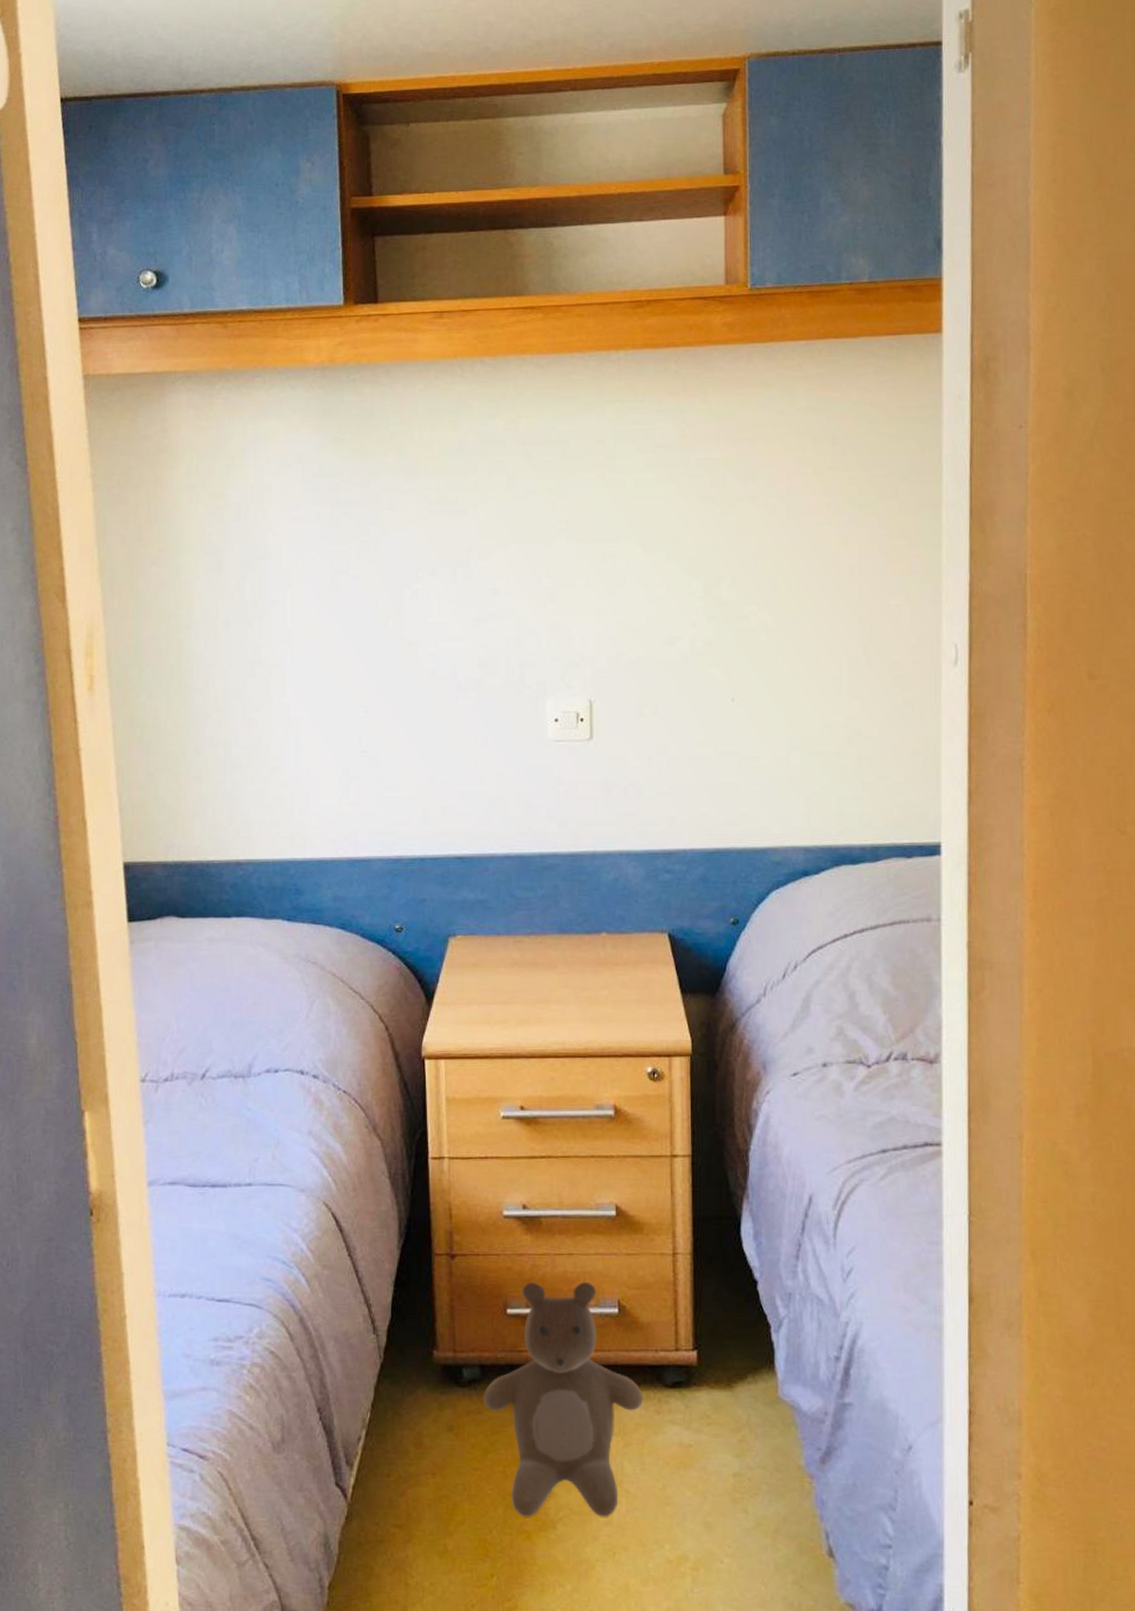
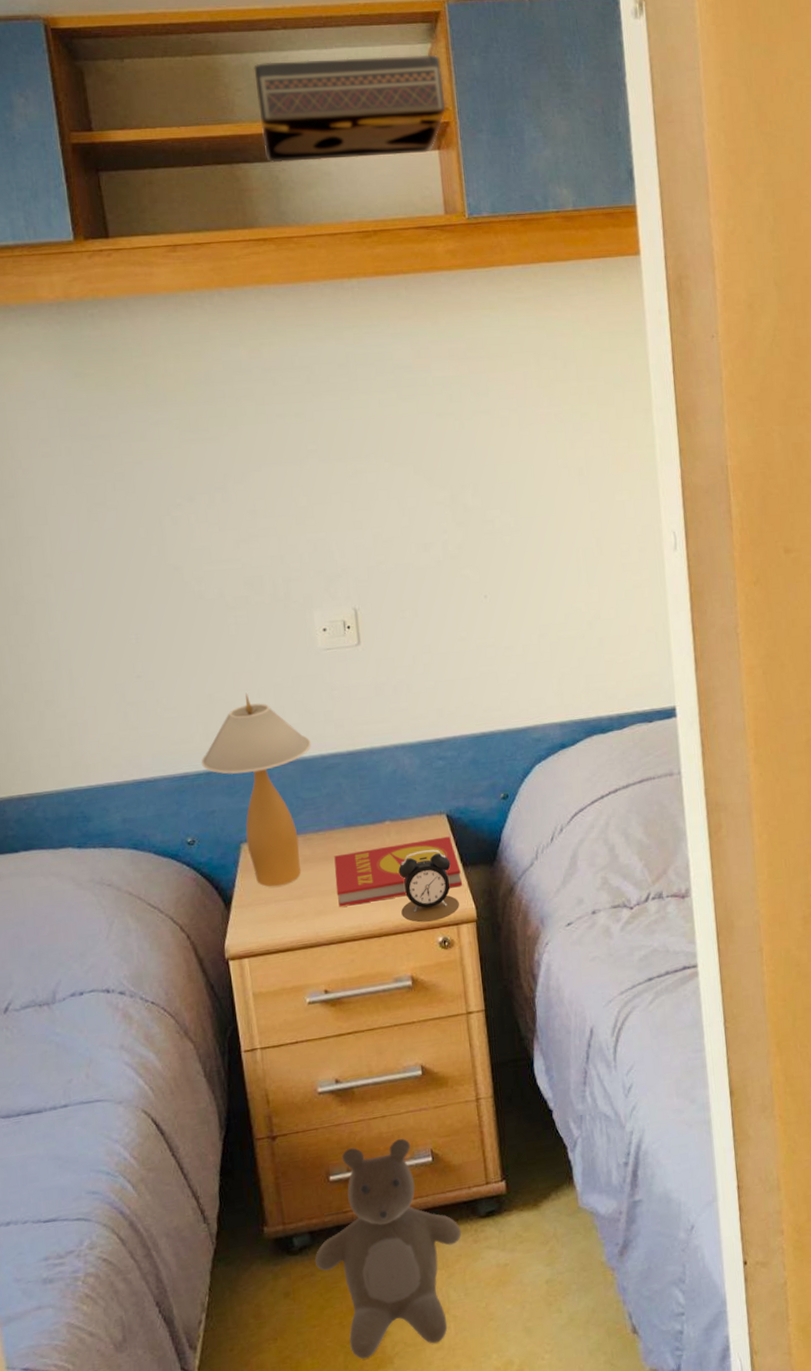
table lamp: none [416,779,531,988] -> present [201,693,311,887]
decorative box: none [538,114,737,228] -> present [254,54,446,163]
book: none [543,957,680,1019] -> present [334,836,463,907]
alarm clock: none [610,969,674,1048] -> present [398,849,460,923]

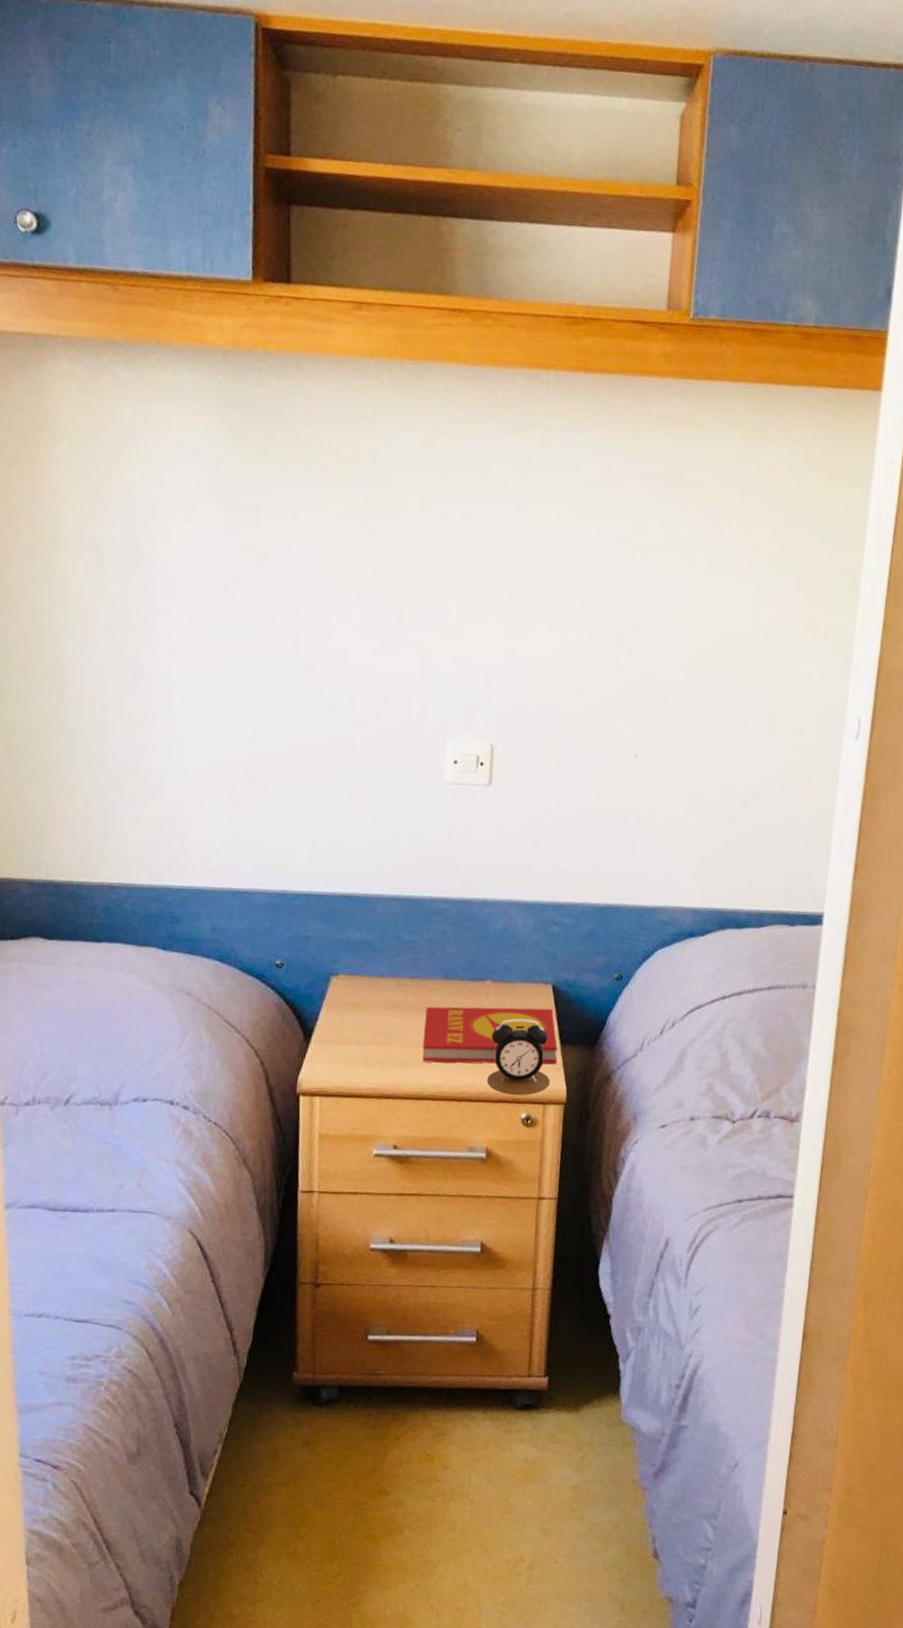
table lamp: present [201,693,311,887] -> none [302,816,422,1028]
decorative box: present [254,54,446,163] -> none [477,100,693,234]
teddy bear: present [315,1138,462,1359] -> none [340,1312,495,1524]

